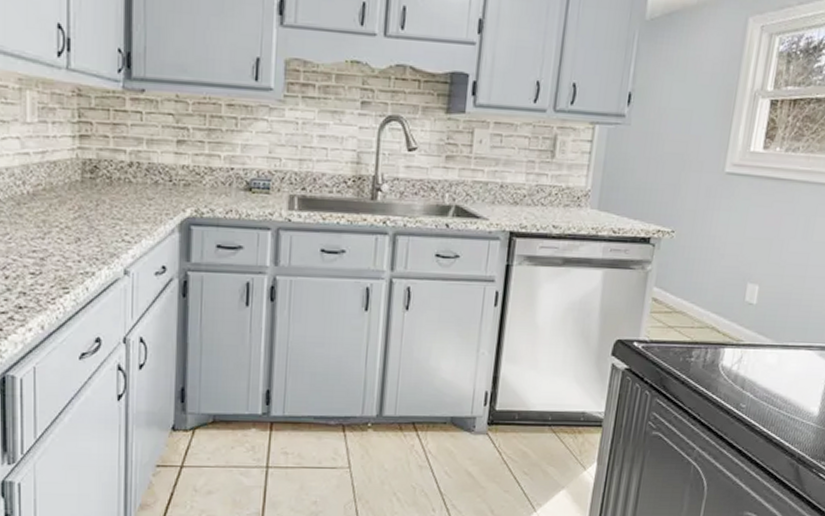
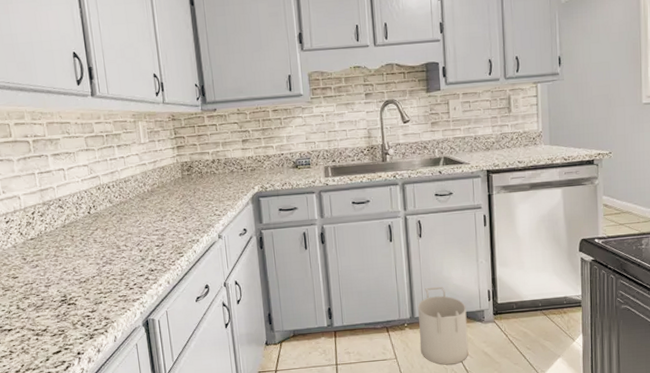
bucket: none [383,378,454,483] -> present [418,286,469,365]

